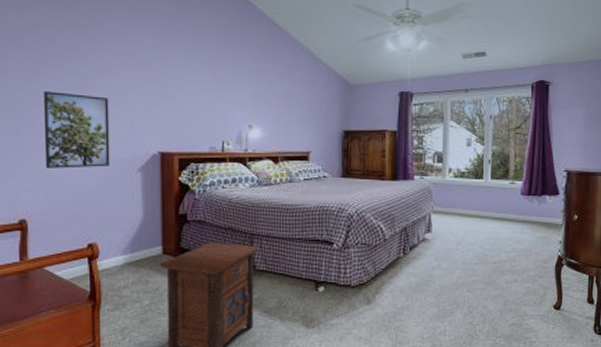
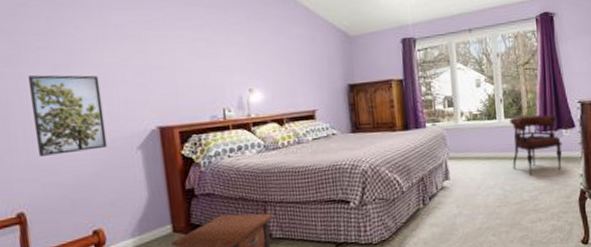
armchair: none [494,178,545,237] -> present [510,114,563,175]

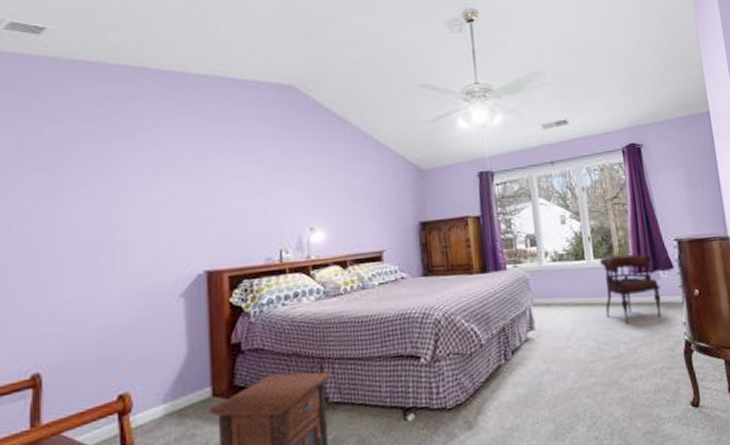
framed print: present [27,75,108,156] -> none [65,213,146,306]

